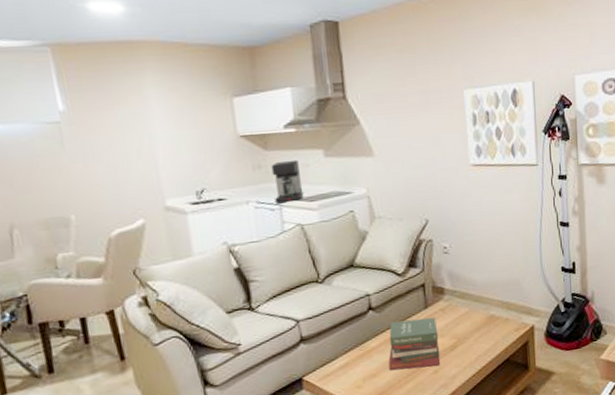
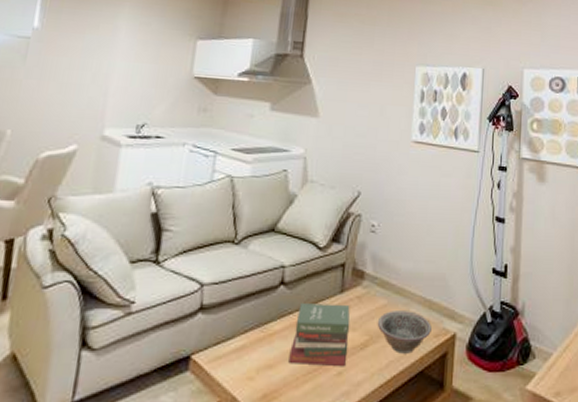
coffee maker: present [271,159,304,204] -> none [211,108,244,152]
decorative bowl: none [462,313,512,349] -> present [377,311,432,354]

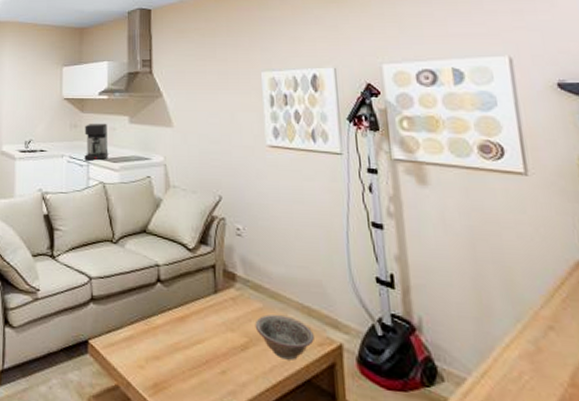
coffee maker: none [211,108,244,152] -> present [84,123,109,161]
books: present [288,304,350,367] -> none [173,301,229,366]

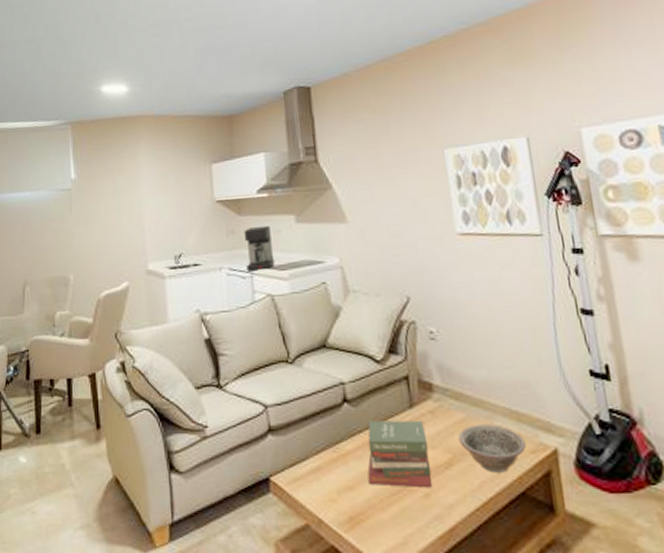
books: none [173,301,229,366] -> present [367,420,432,488]

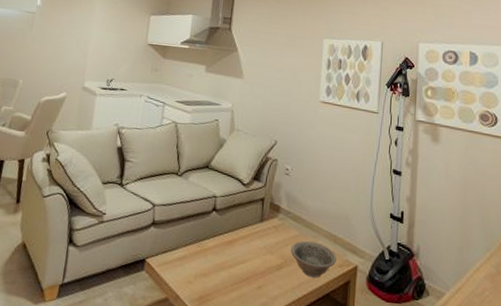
coffee maker: present [244,225,275,272] -> none [161,69,185,103]
books: present [367,420,432,488] -> none [219,227,268,283]

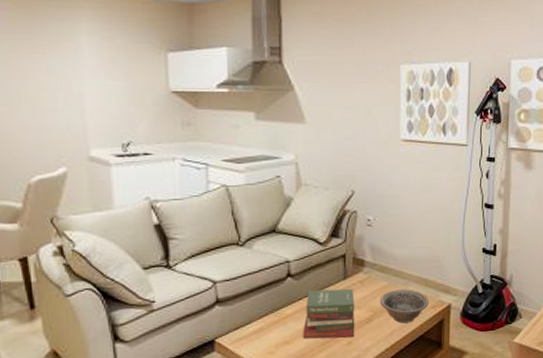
books: none [219,227,268,283] -> present [303,288,355,339]

